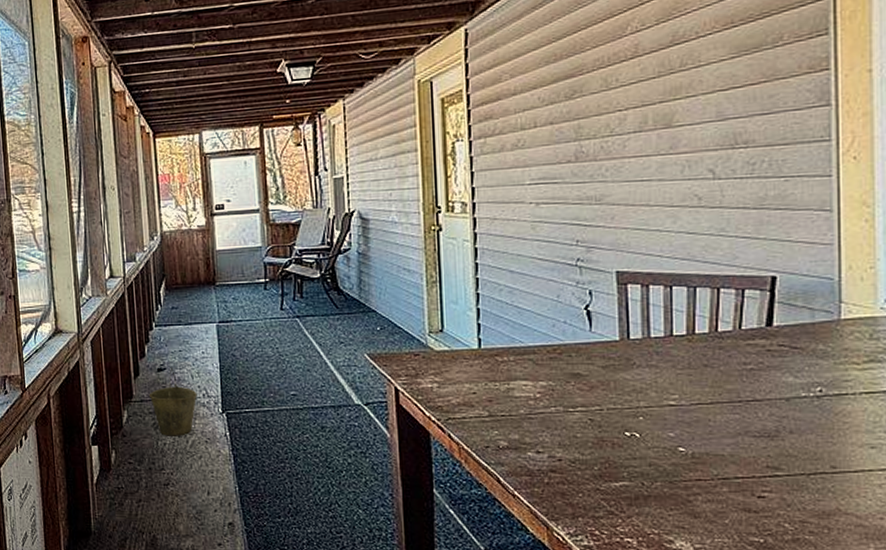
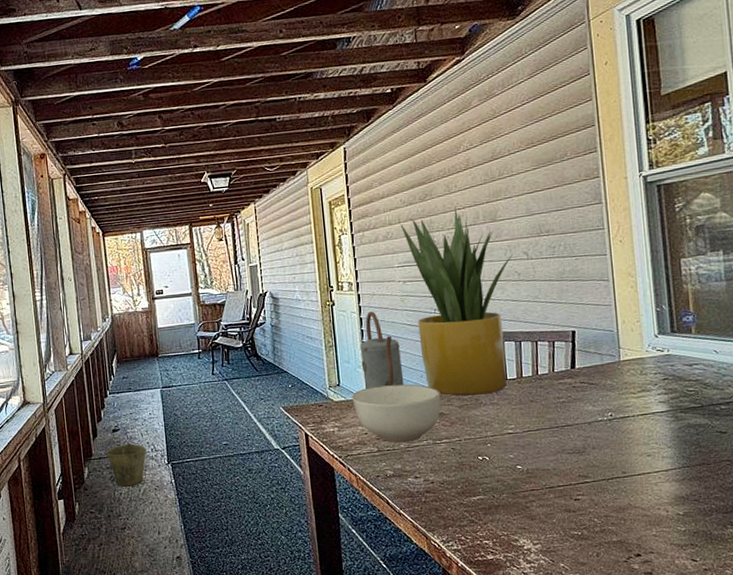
bowl: none [458,334,578,408] -> present [352,384,441,443]
watering can: none [472,240,529,338] -> present [360,311,404,390]
planter: none [536,107,694,353] -> present [400,206,514,396]

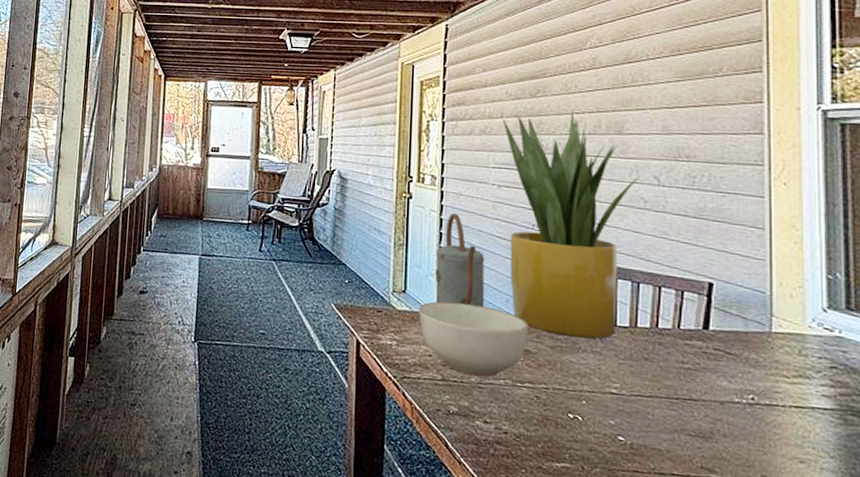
bucket: present [105,428,147,487] -> none [128,291,174,360]

